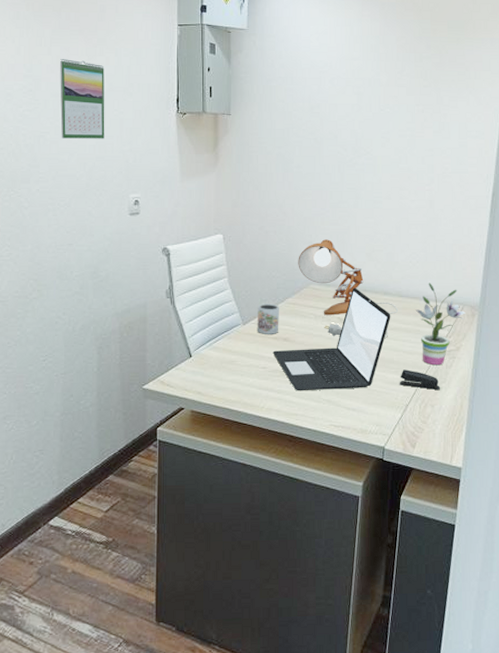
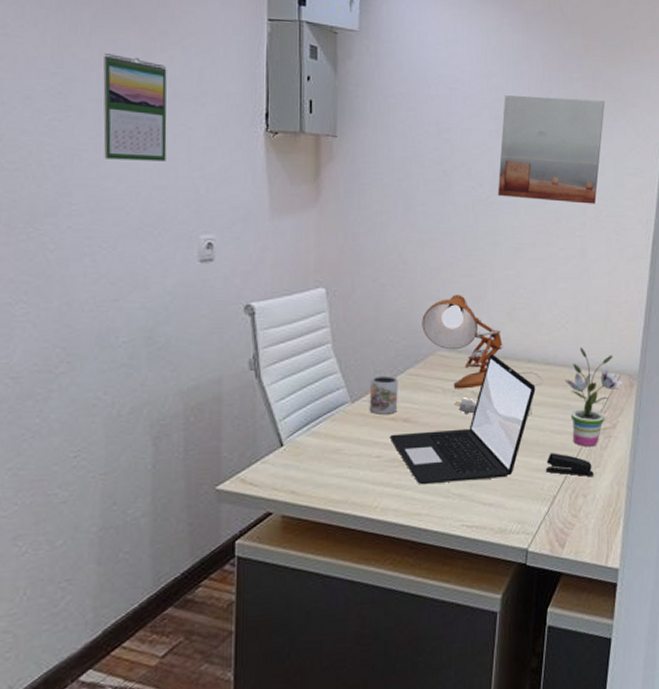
wall art: none [359,74,451,163] -> present [497,95,605,204]

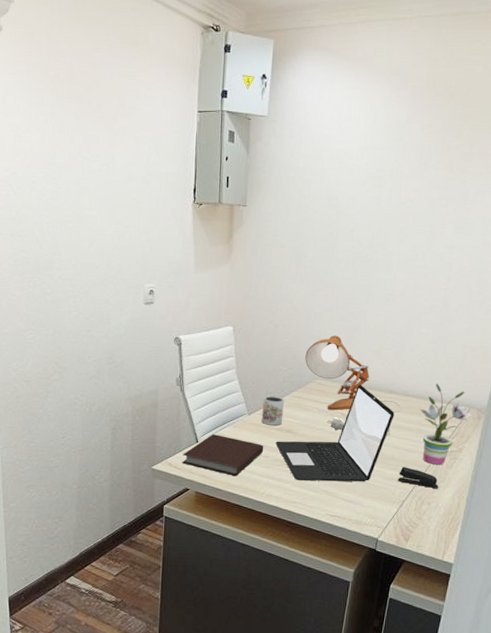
calendar: present [103,53,167,162] -> none [81,147,124,228]
notebook: none [260,432,375,487] -> present [182,433,264,476]
wall art: present [497,95,605,204] -> none [374,165,479,261]

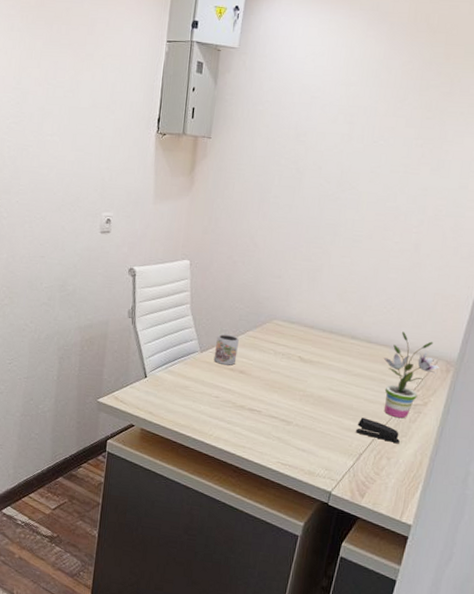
notebook: present [182,433,264,476] -> none [129,369,215,415]
laptop: present [275,384,395,482] -> none [227,327,356,431]
desk lamp: present [305,335,403,435] -> none [263,275,365,383]

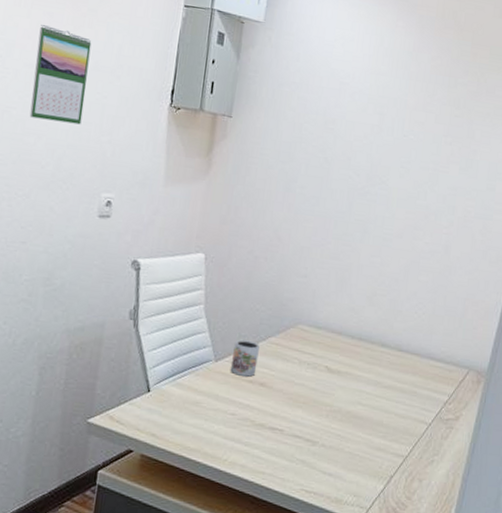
calendar: none [43,73,90,156] -> present [29,25,92,125]
stapler: present [355,417,400,443] -> none [385,435,432,463]
potted plant: present [383,331,440,419] -> none [414,339,471,435]

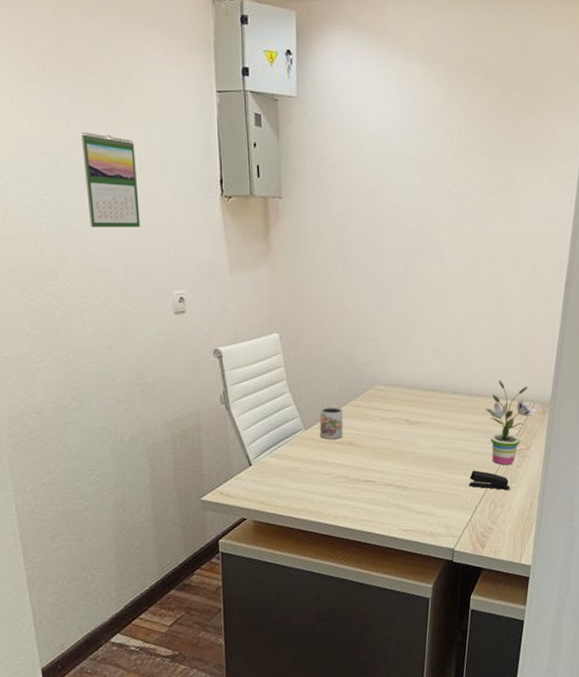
stapler: none [385,435,432,463] -> present [468,470,510,490]
potted plant: none [414,339,471,435] -> present [485,380,536,465]

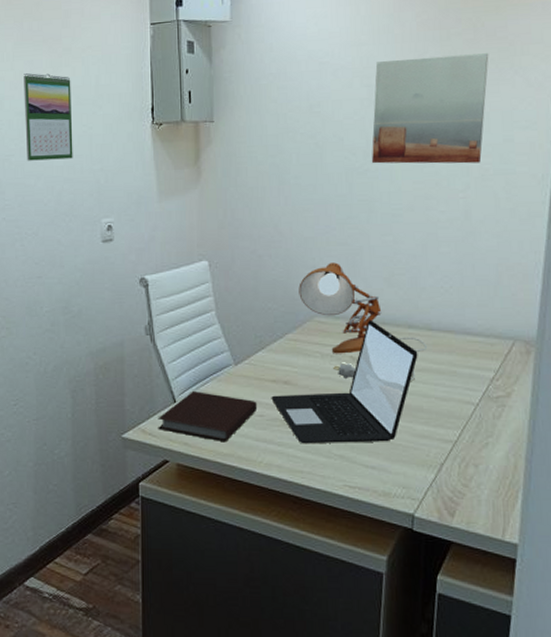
notebook: none [235,454,326,499] -> present [158,390,258,441]
mug: present [319,406,343,439] -> none [251,340,278,376]
laptop: none [337,387,460,497] -> present [271,320,418,444]
desk lamp: none [361,336,468,439] -> present [299,262,428,381]
wall art: none [424,150,523,250] -> present [371,53,489,164]
stapler: present [468,470,510,490] -> none [431,420,486,445]
potted plant: present [485,380,536,465] -> none [450,312,518,416]

